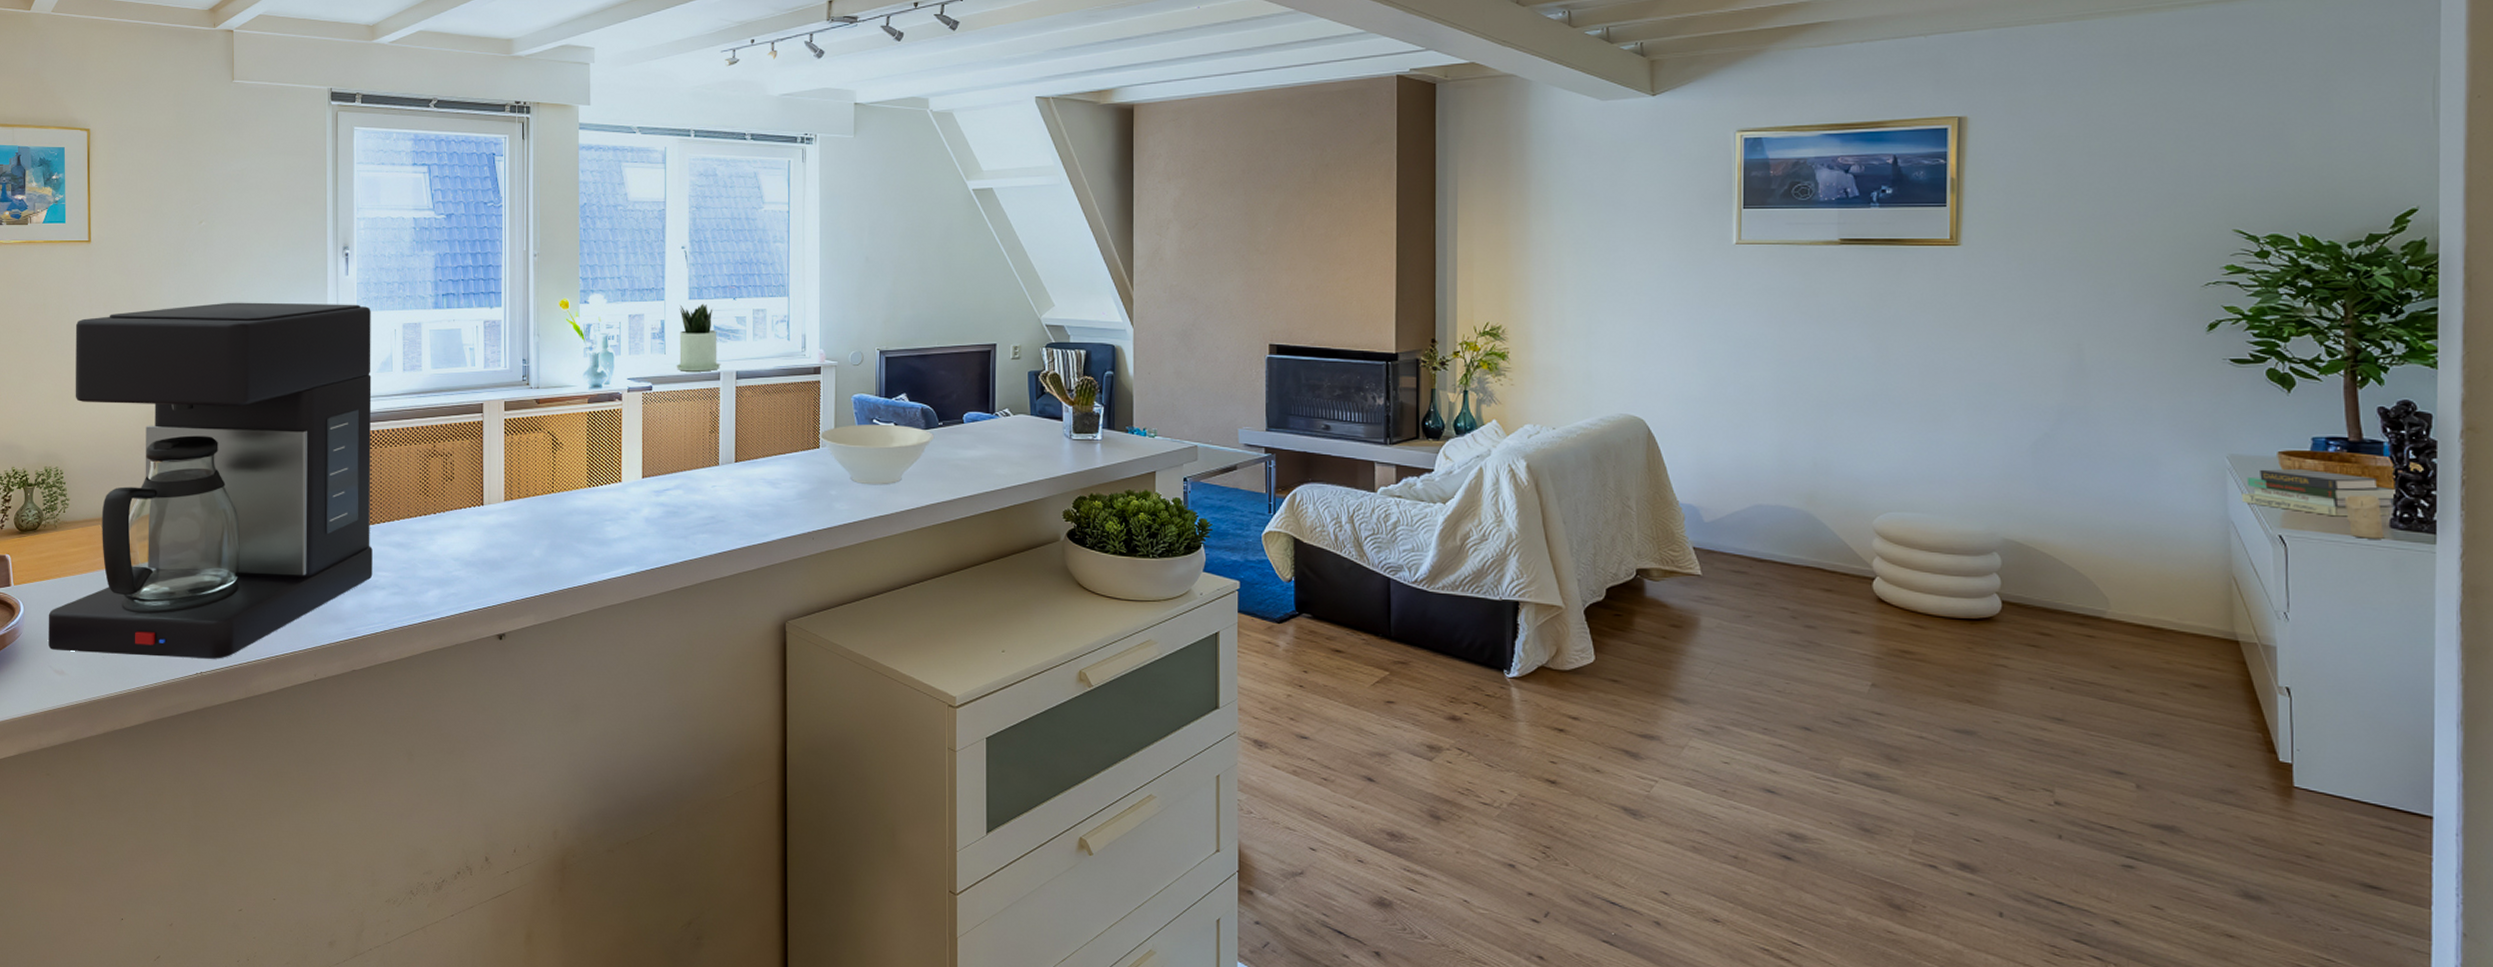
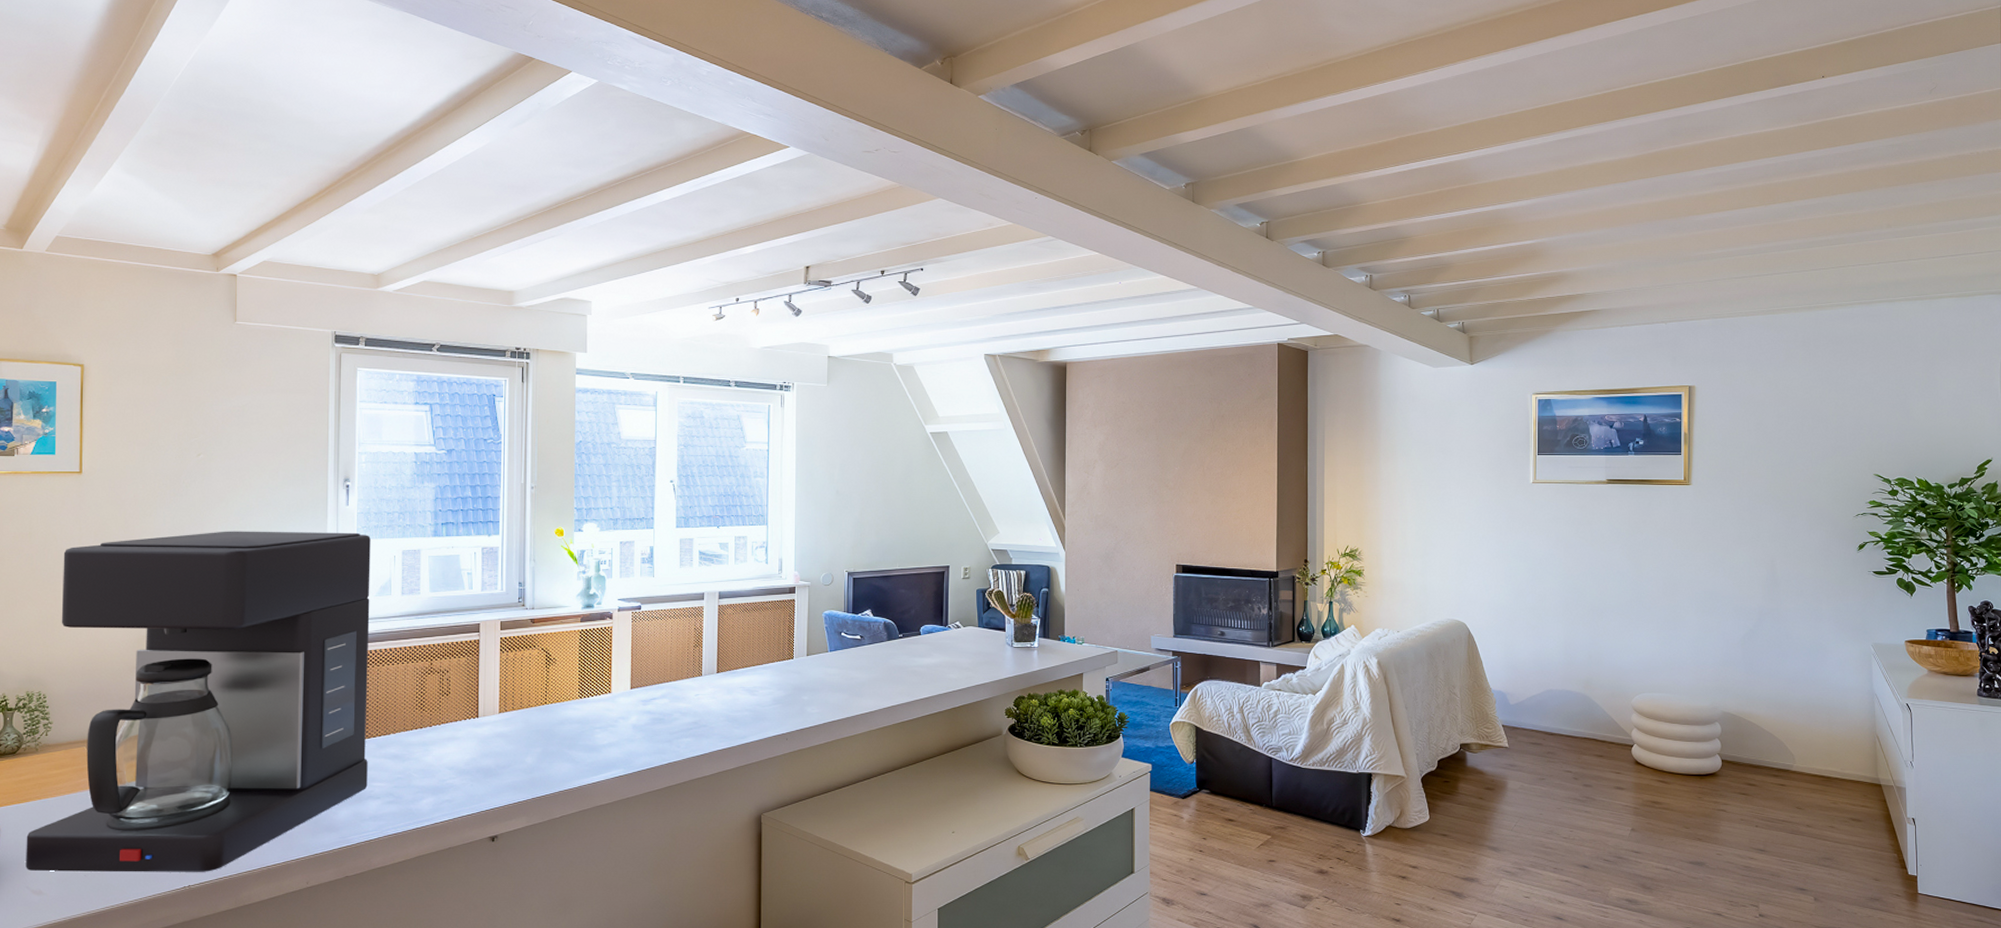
planter: present [676,303,721,372] -> none [663,531,705,592]
bowl: present [819,424,935,485] -> none [793,636,895,691]
books: present [2241,468,2399,517] -> none [1881,653,1983,689]
candle: present [2344,495,2385,539] -> none [1948,672,1974,704]

